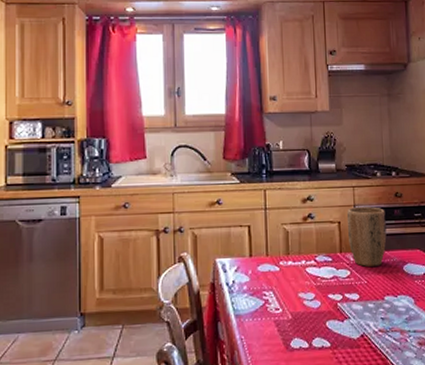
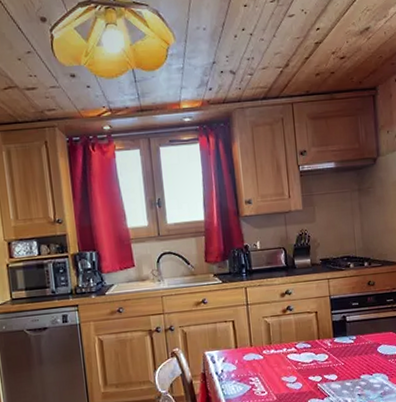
plant pot: present [346,207,387,267] -> none [323,296,361,350]

